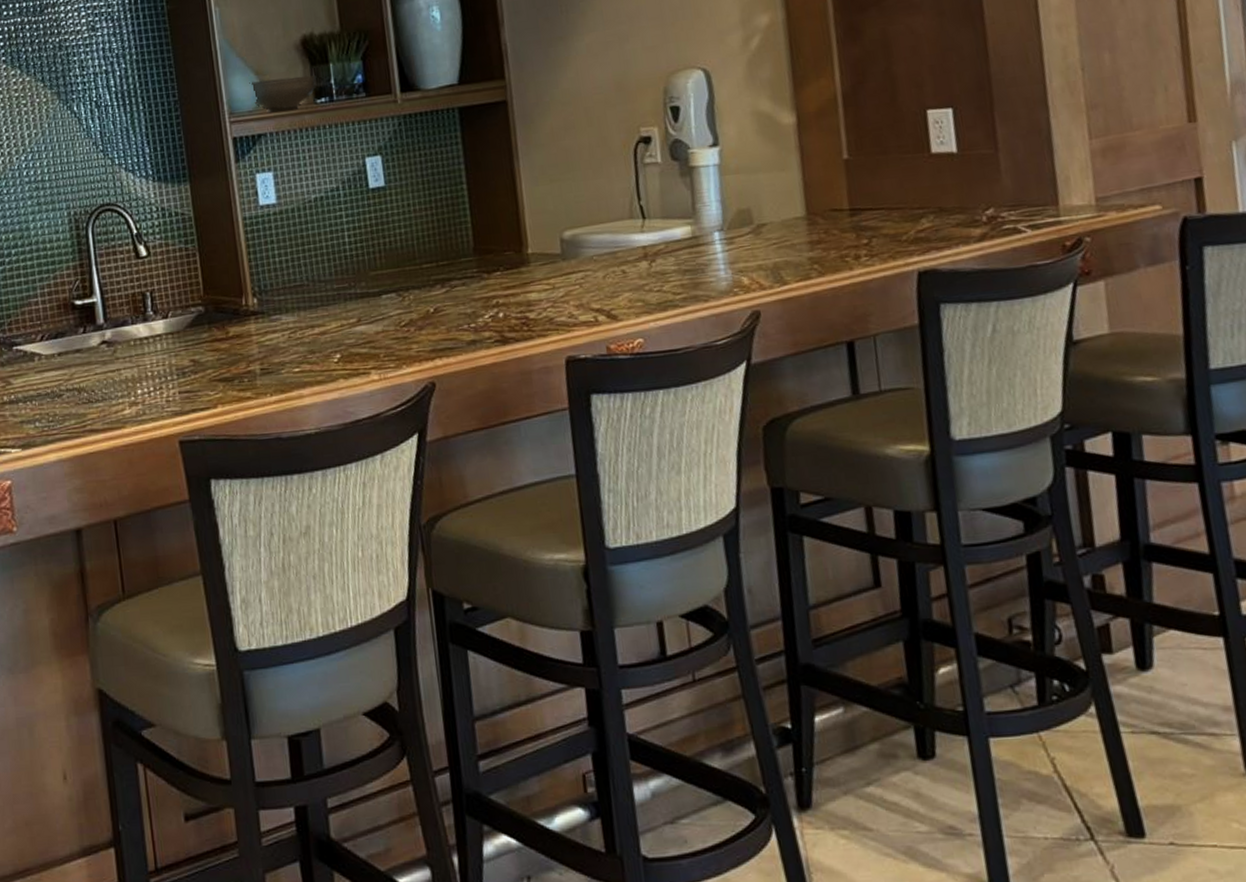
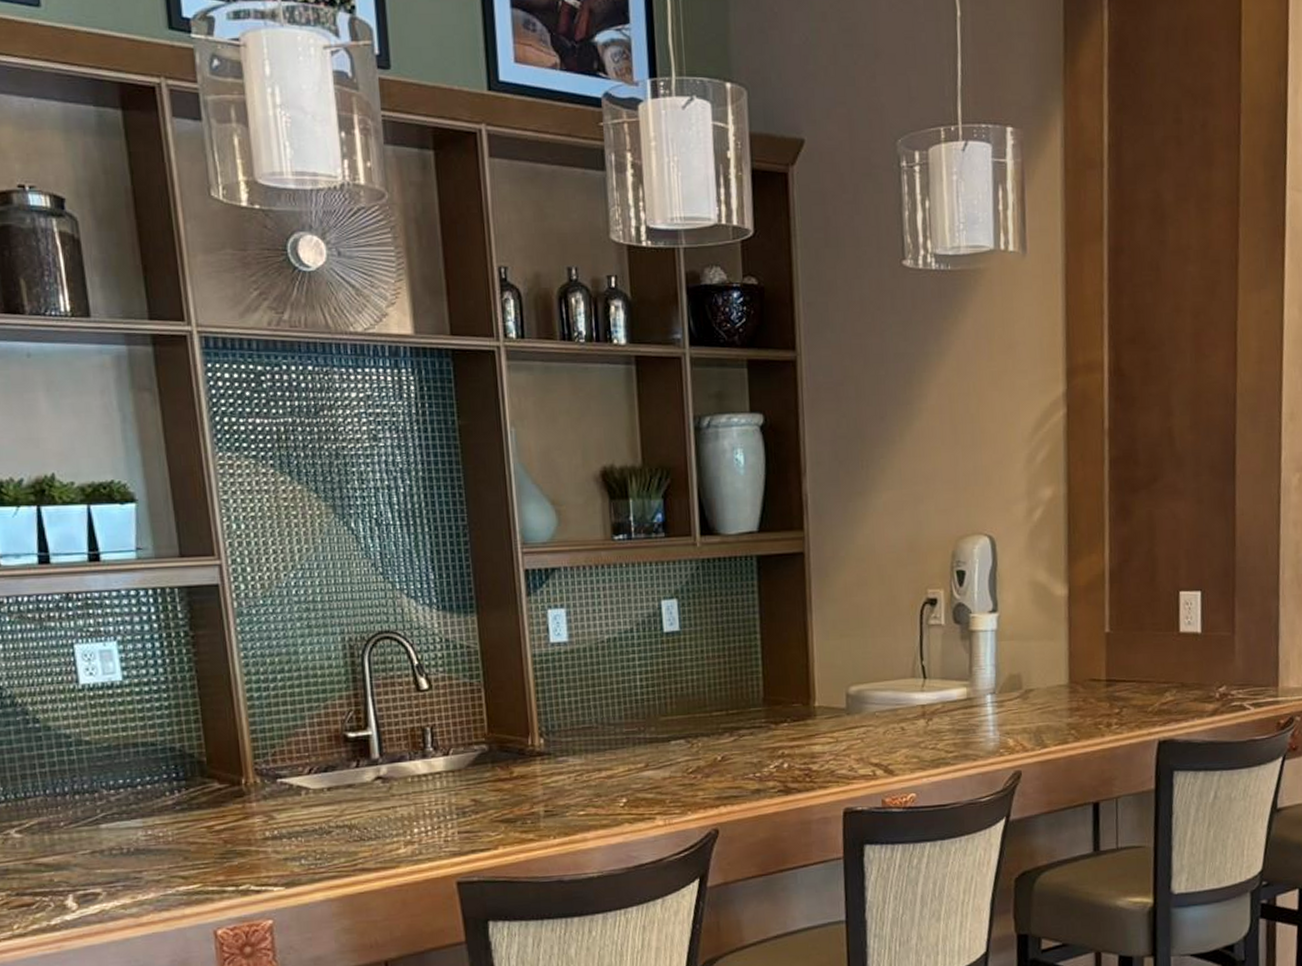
decorative bowl: present [249,75,317,113] -> none [544,510,616,547]

